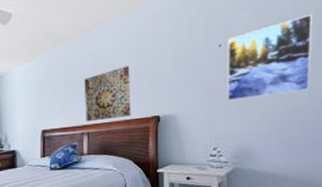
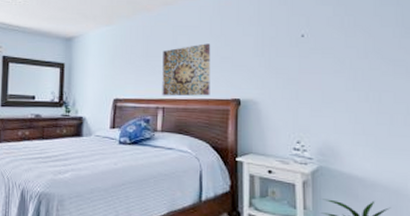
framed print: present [227,13,314,101] -> none [310,17,395,93]

